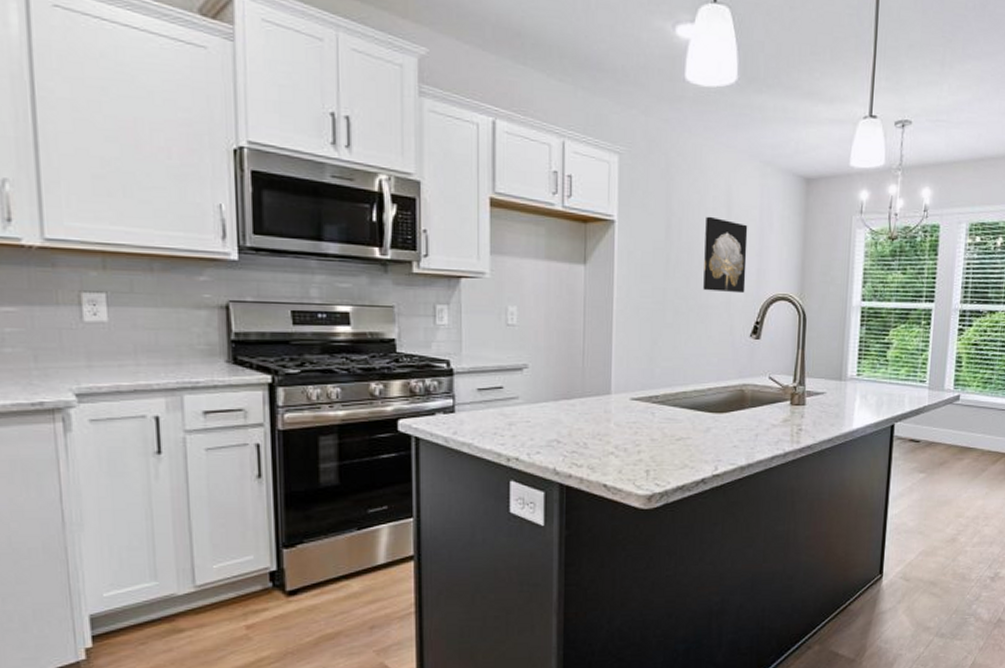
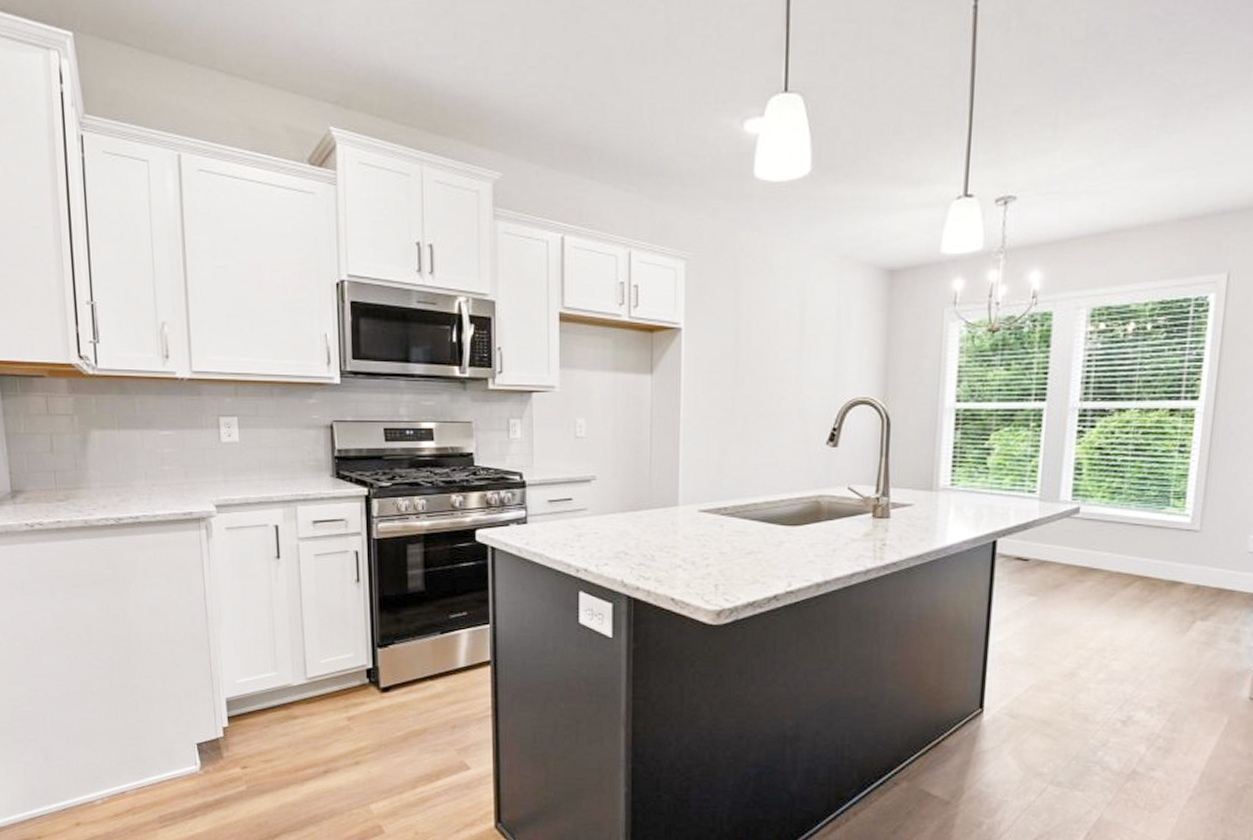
wall art: present [703,216,748,294] -> none [775,318,824,398]

